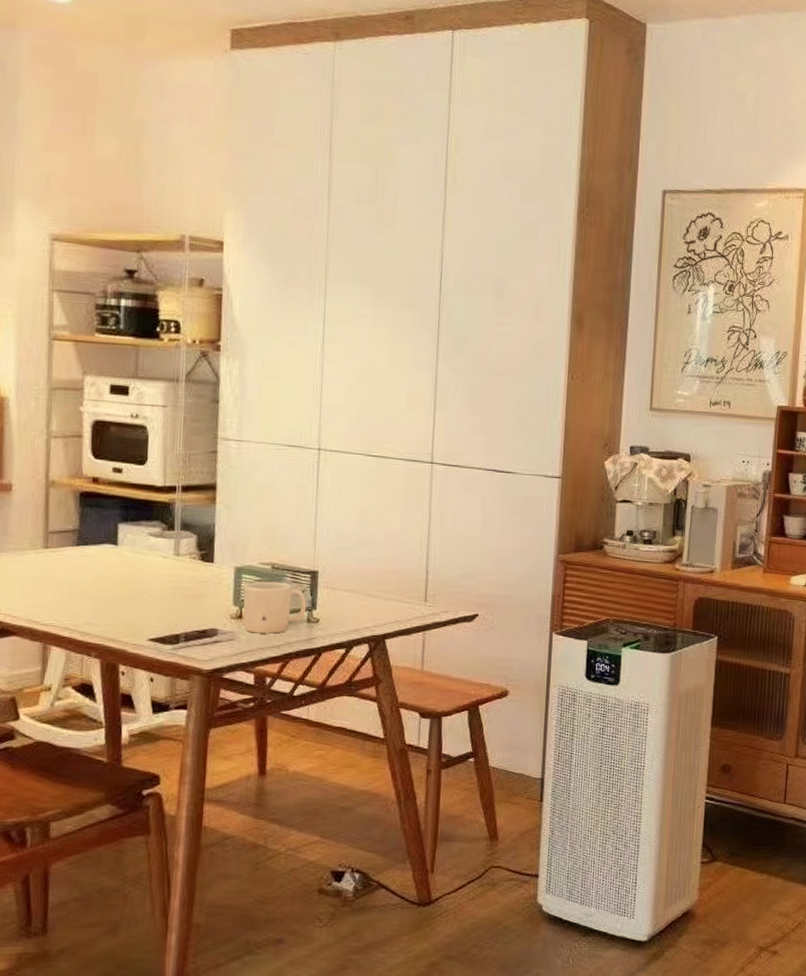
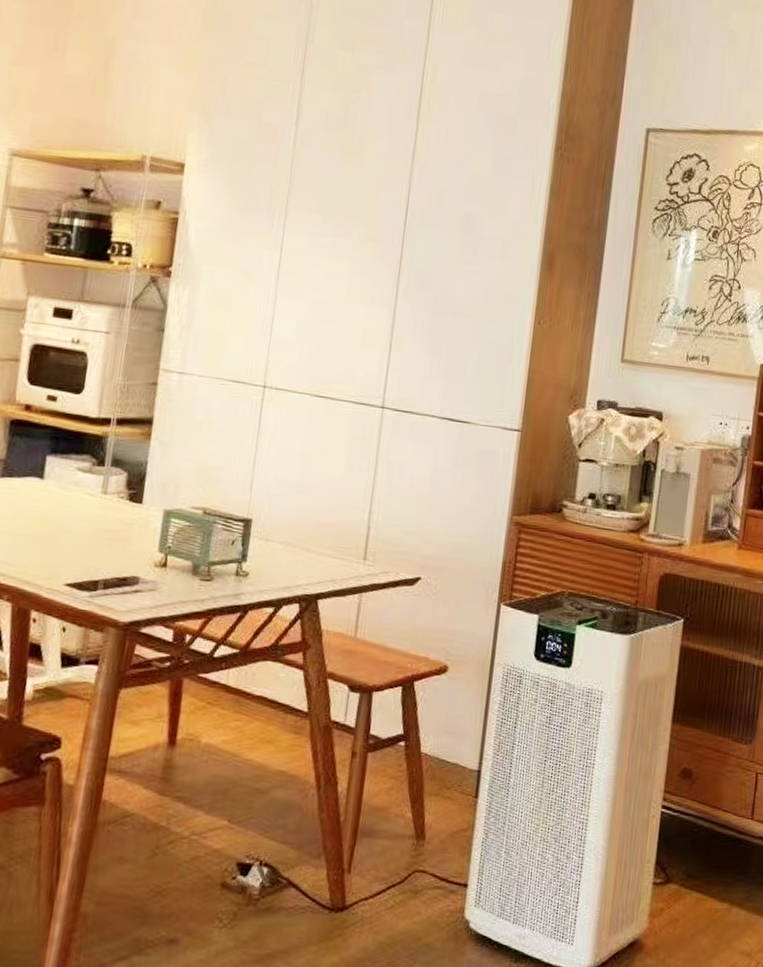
mug: present [243,581,307,634] -> none [167,527,237,586]

